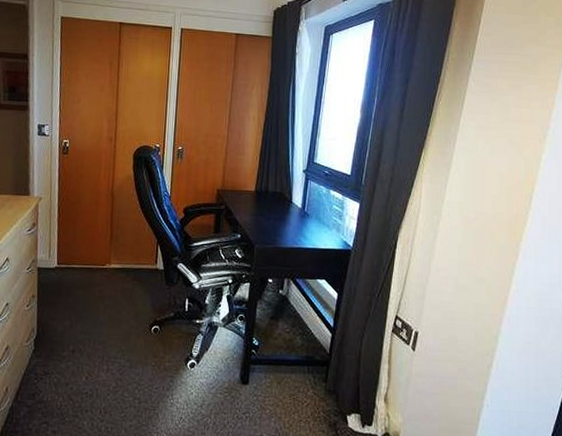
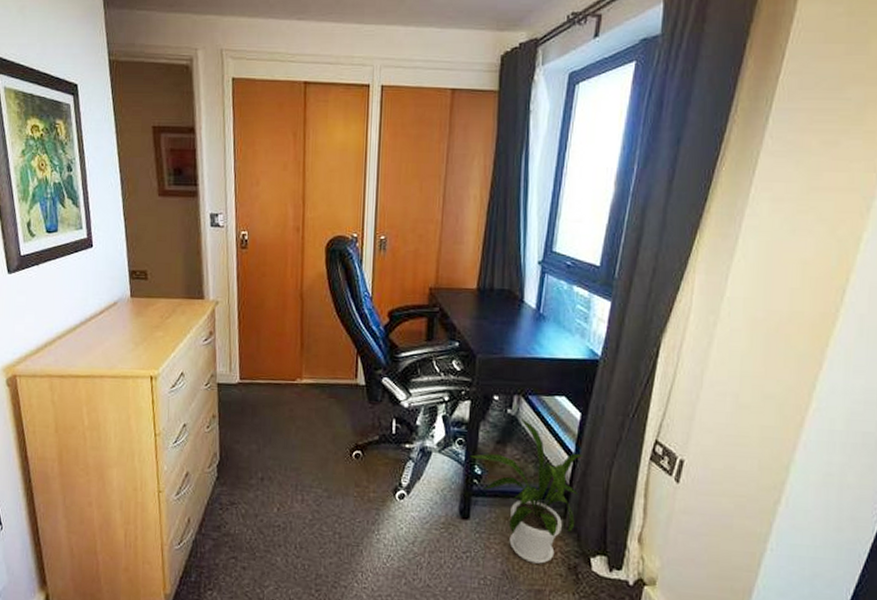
house plant: none [248,297,340,422] -> present [469,417,584,564]

